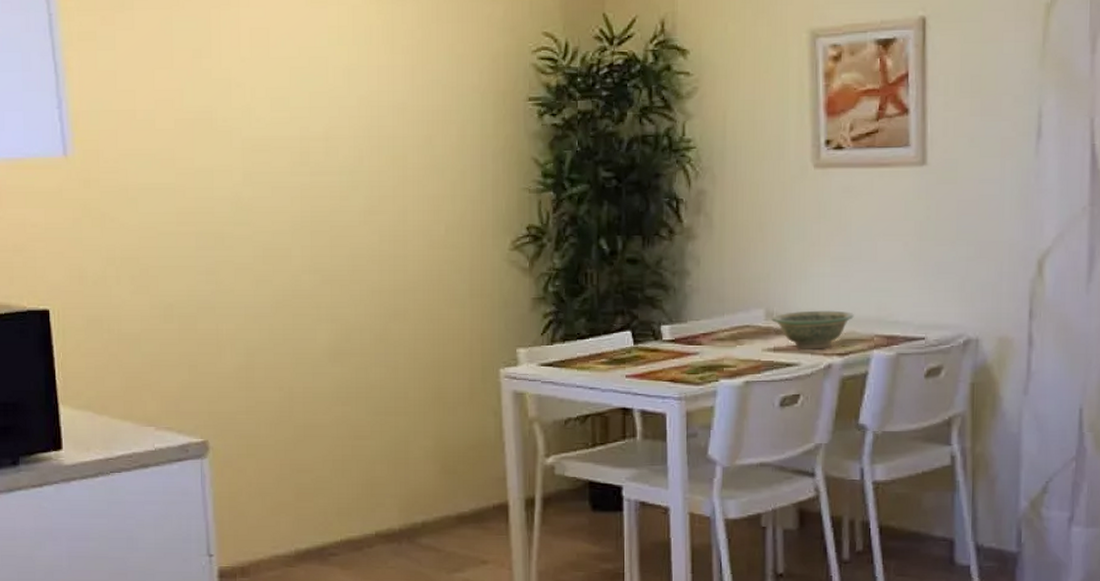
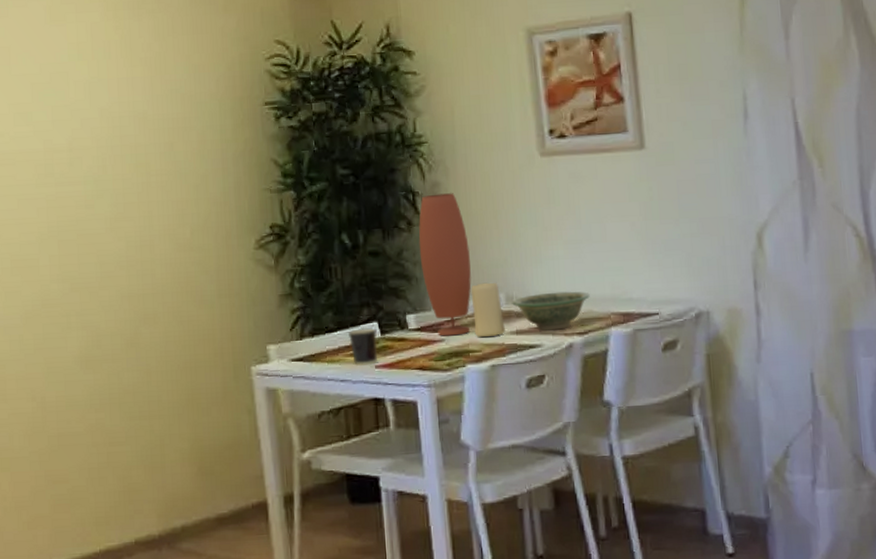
mug: none [601,337,630,375] -> present [349,328,378,366]
vase: none [679,202,731,349] -> present [418,193,472,336]
candle: none [730,297,762,353] -> present [470,282,505,338]

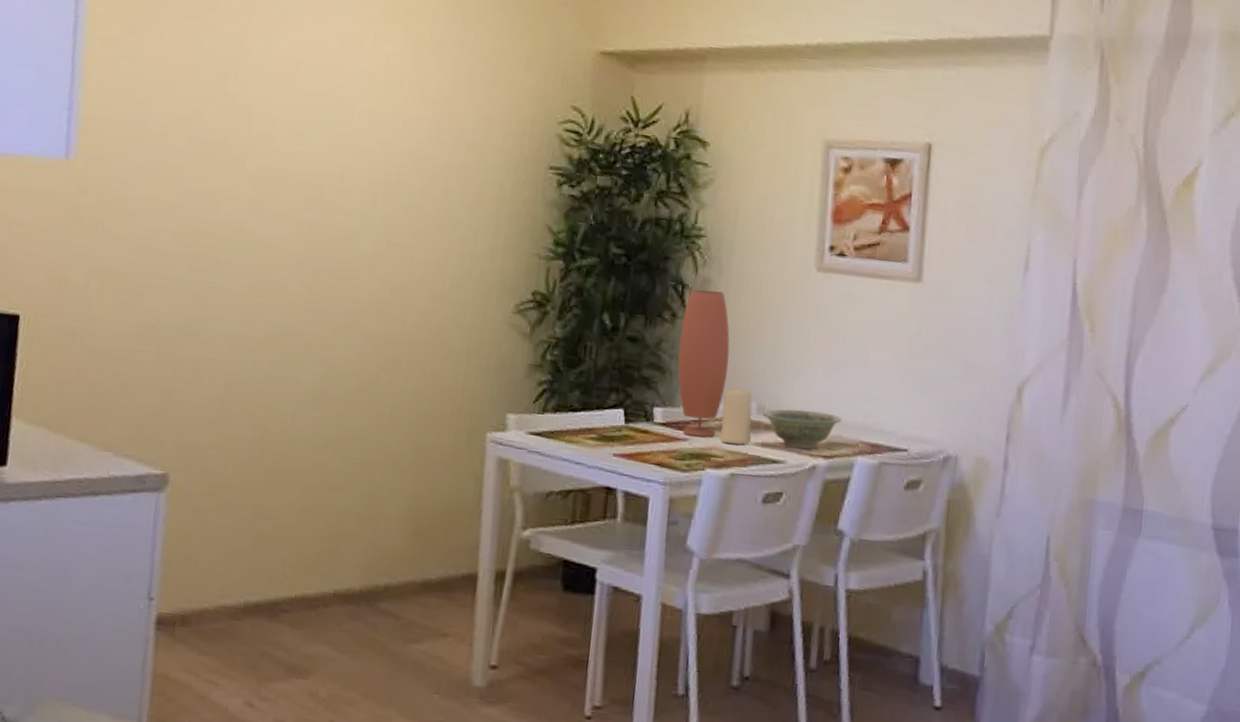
mug: present [349,328,378,366] -> none [591,412,621,453]

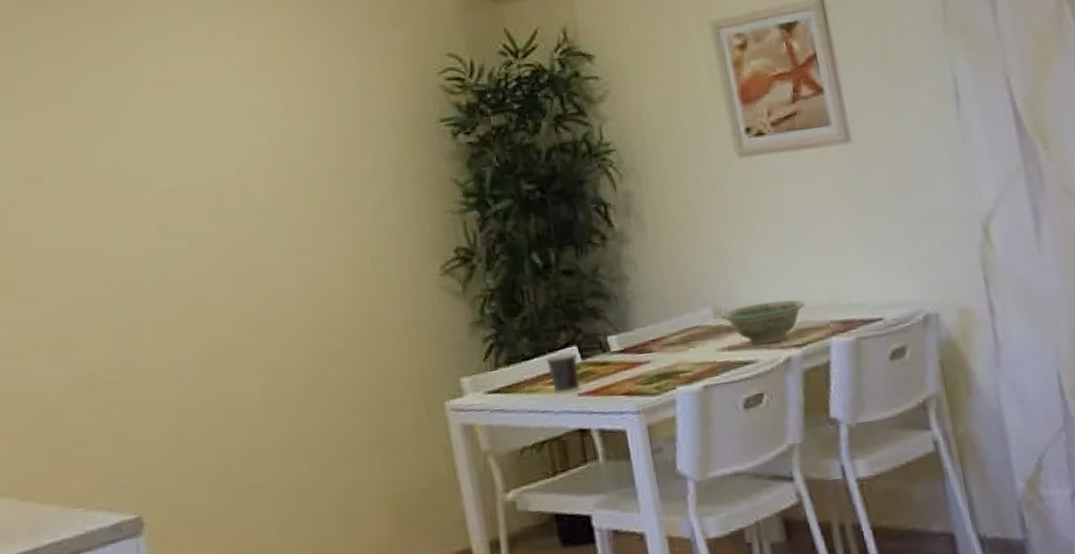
mug: none [591,412,621,453] -> present [546,353,581,395]
vase: present [677,290,730,438] -> none [613,202,677,358]
candle: present [720,388,752,445] -> none [674,295,716,356]

